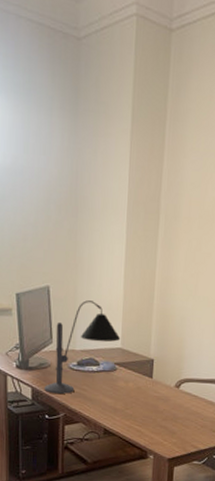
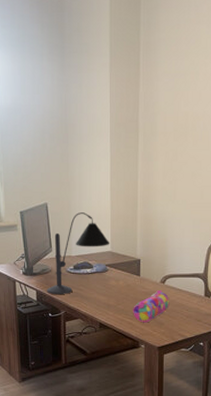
pencil case: none [142,395,184,431] -> present [133,290,170,323]

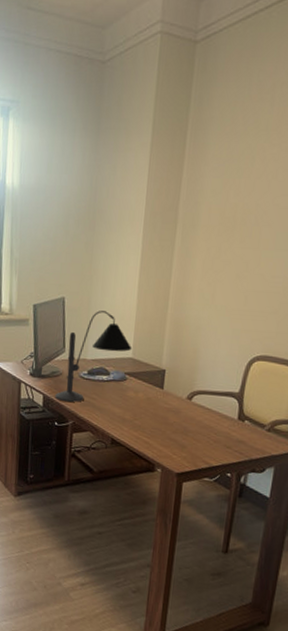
pencil case: present [133,290,170,323] -> none [151,407,196,444]

